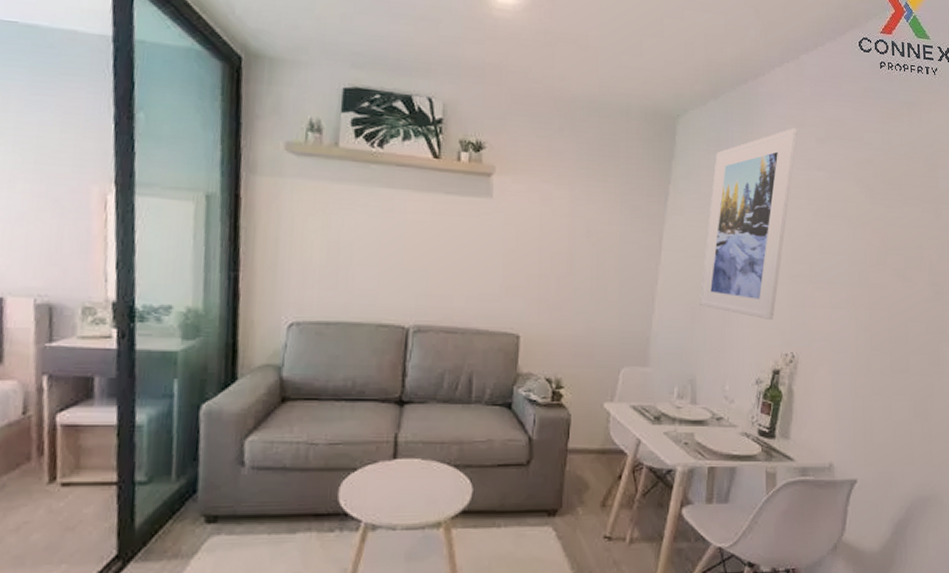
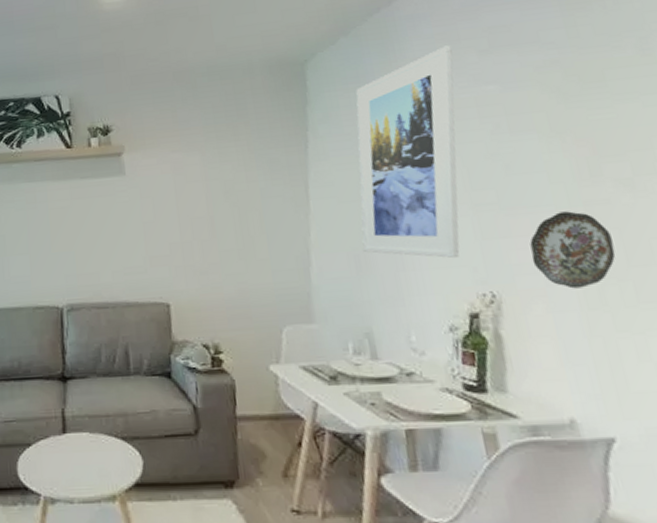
decorative plate: none [825,291,883,356] -> present [529,211,616,289]

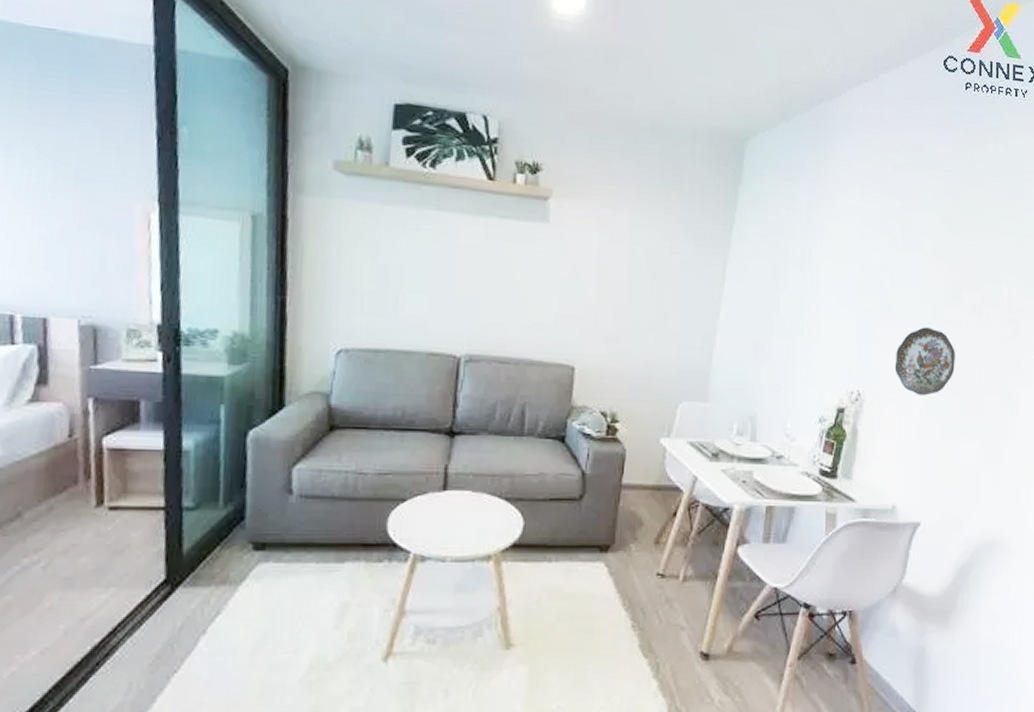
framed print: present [356,45,460,259] -> none [763,153,873,357]

